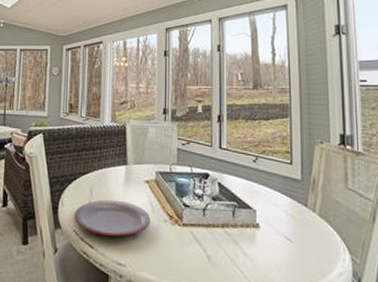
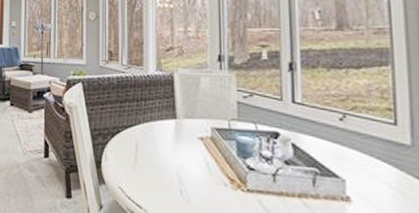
plate: present [74,199,151,237] -> none [119,156,207,199]

